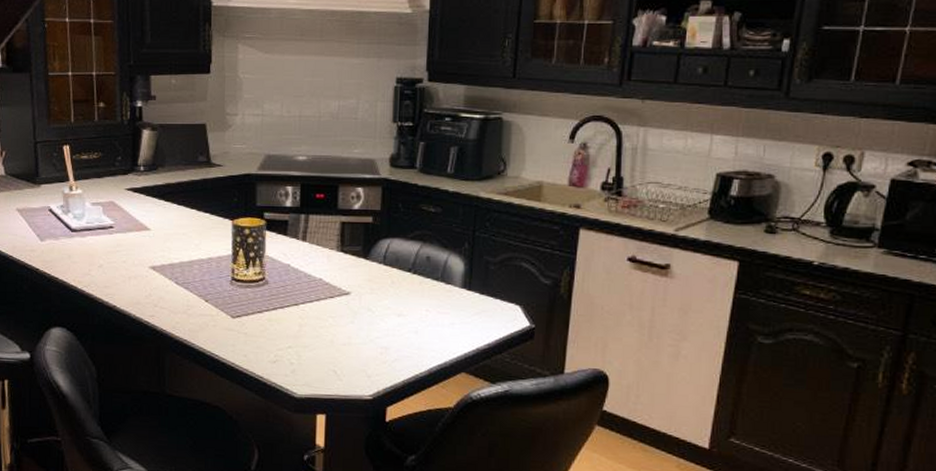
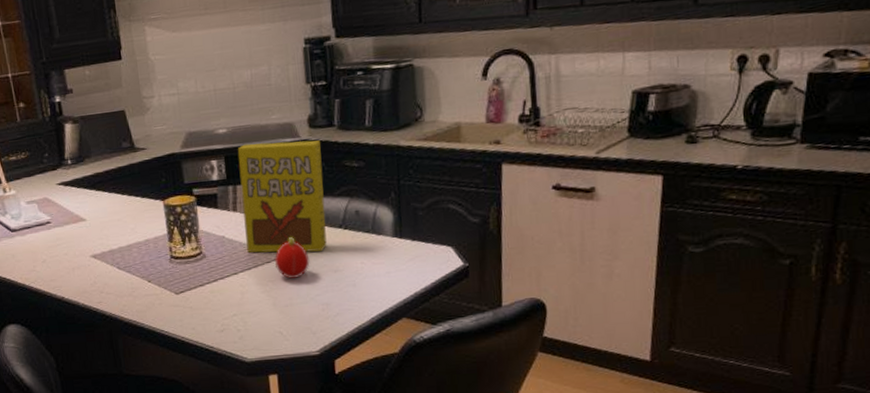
cereal box: none [311,174,399,294] -> present [237,140,327,253]
fruit: none [337,273,374,318] -> present [274,236,310,280]

